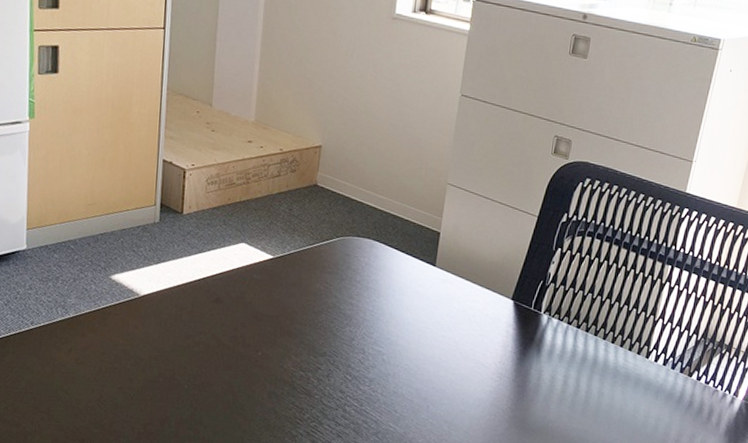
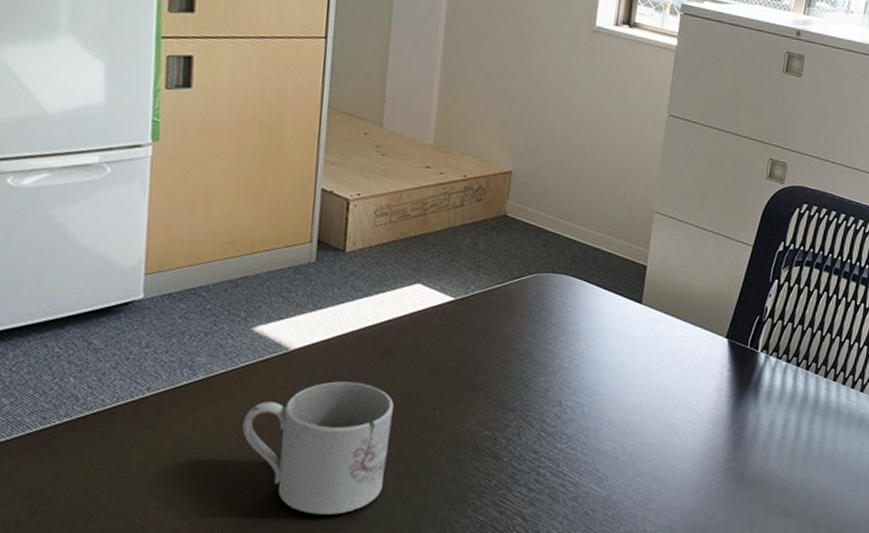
mug: none [104,323,224,434] -> present [242,381,394,515]

